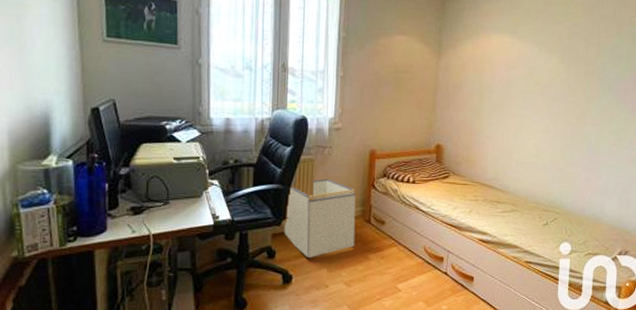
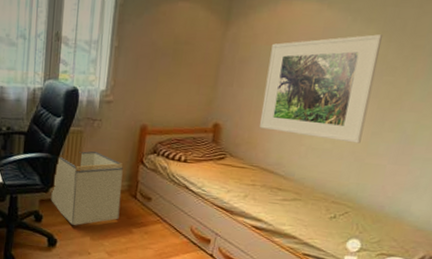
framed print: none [475,62,563,156] -> present [260,34,382,144]

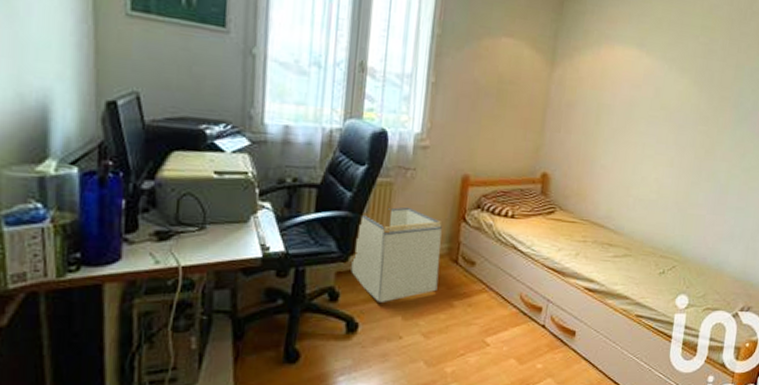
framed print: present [260,34,382,144] -> none [588,84,695,194]

